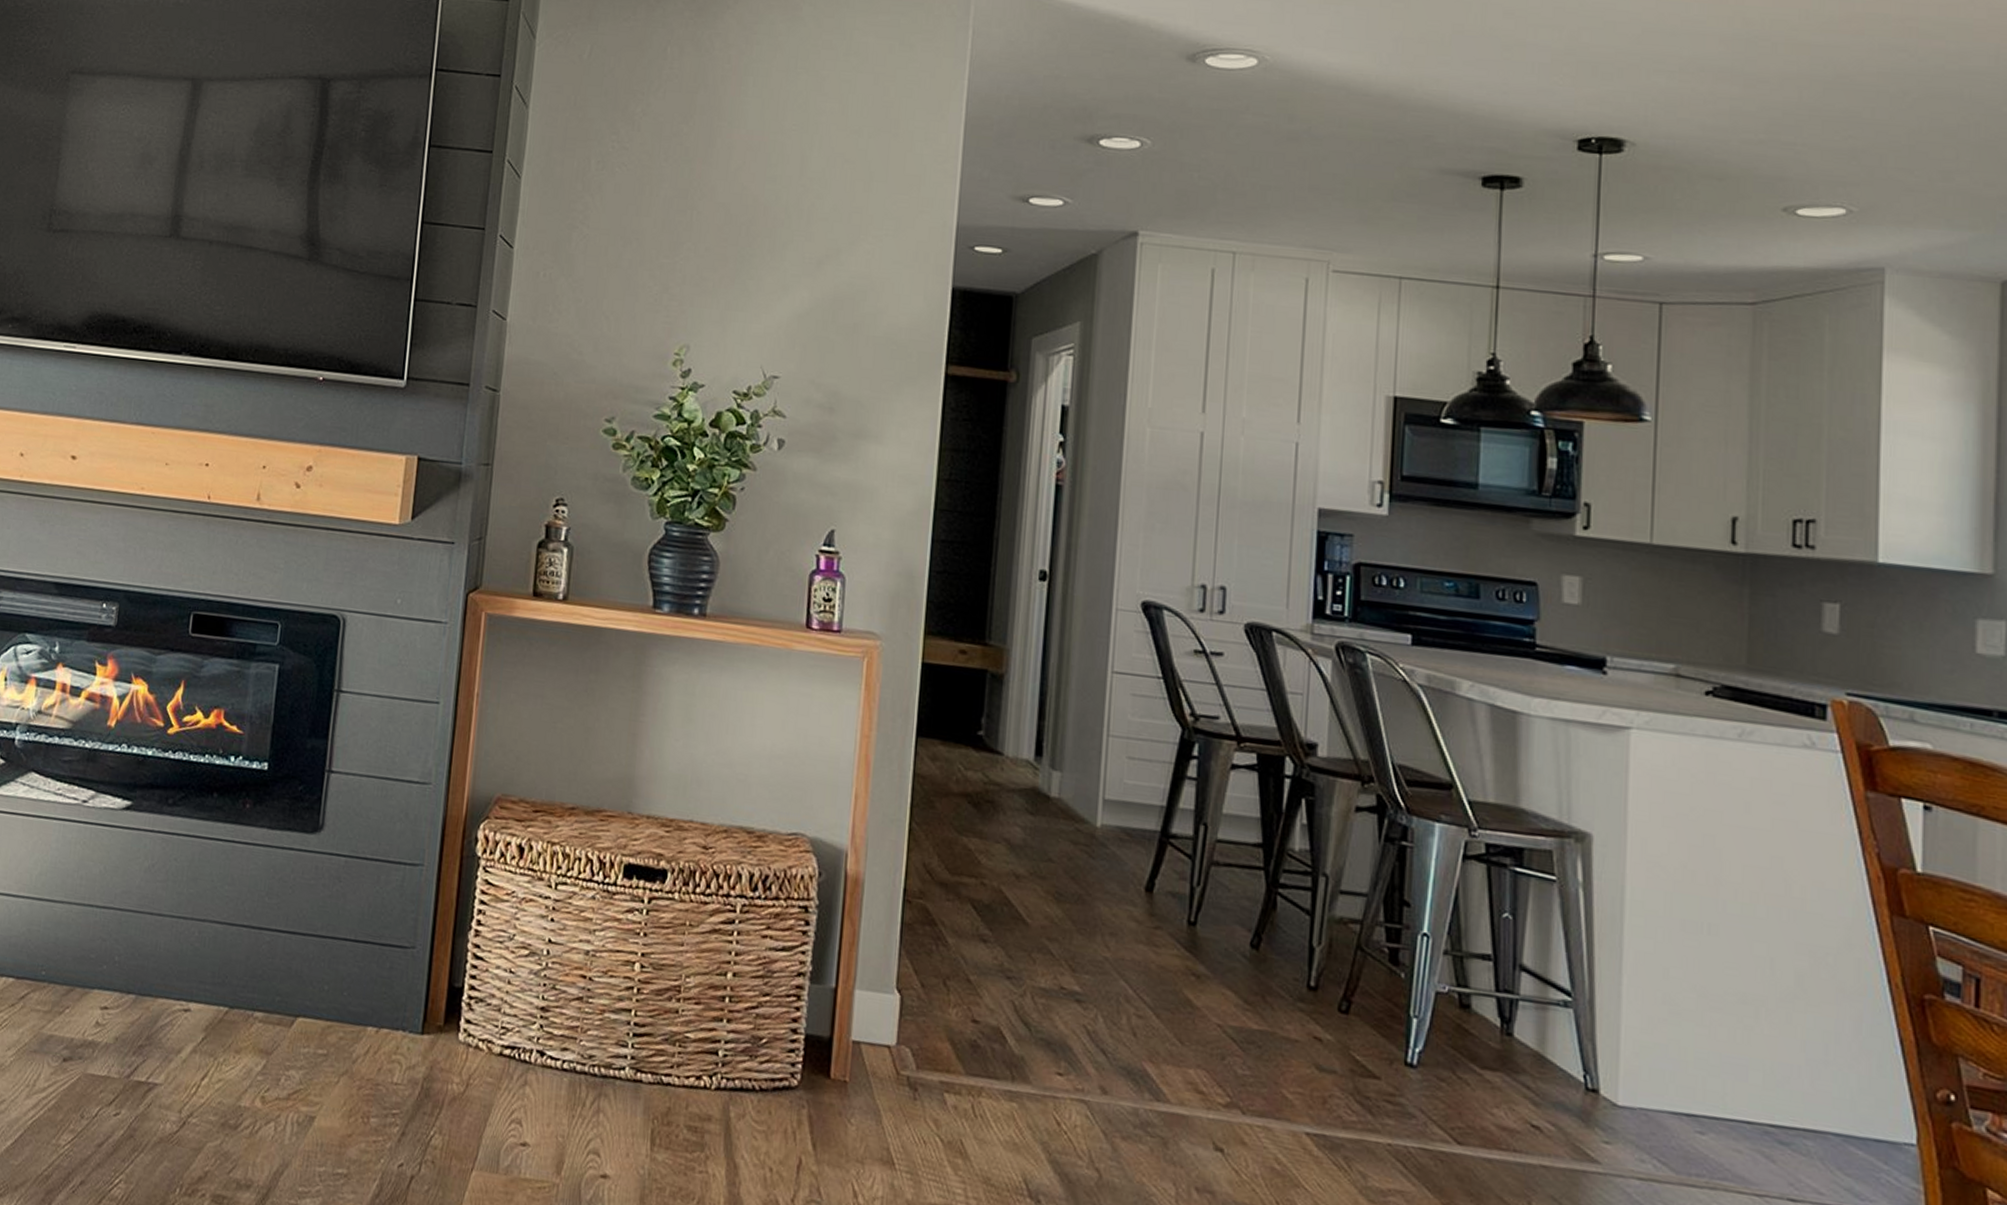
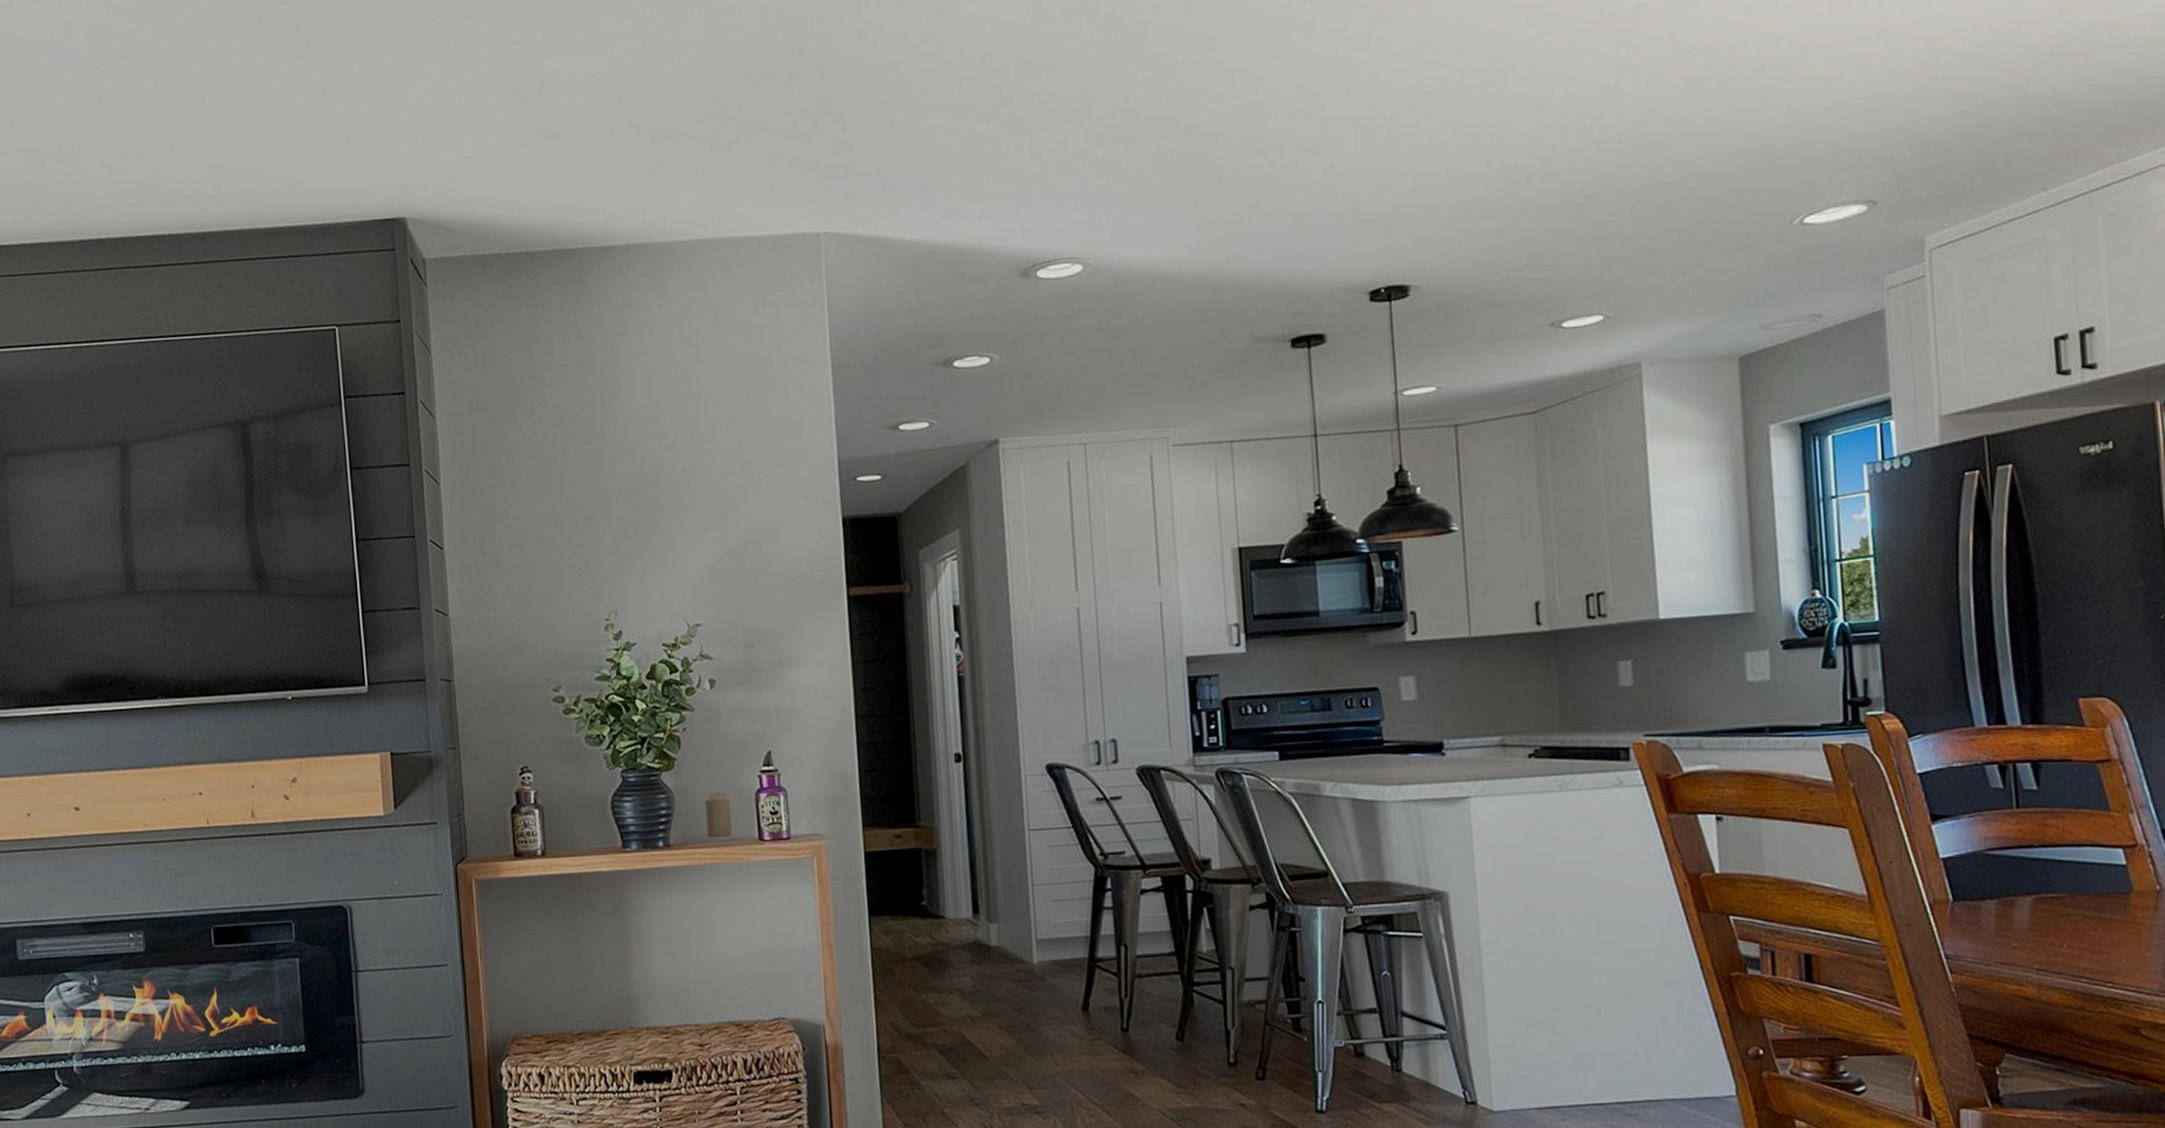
candle: none [749,564,780,617] -> present [704,792,732,838]

